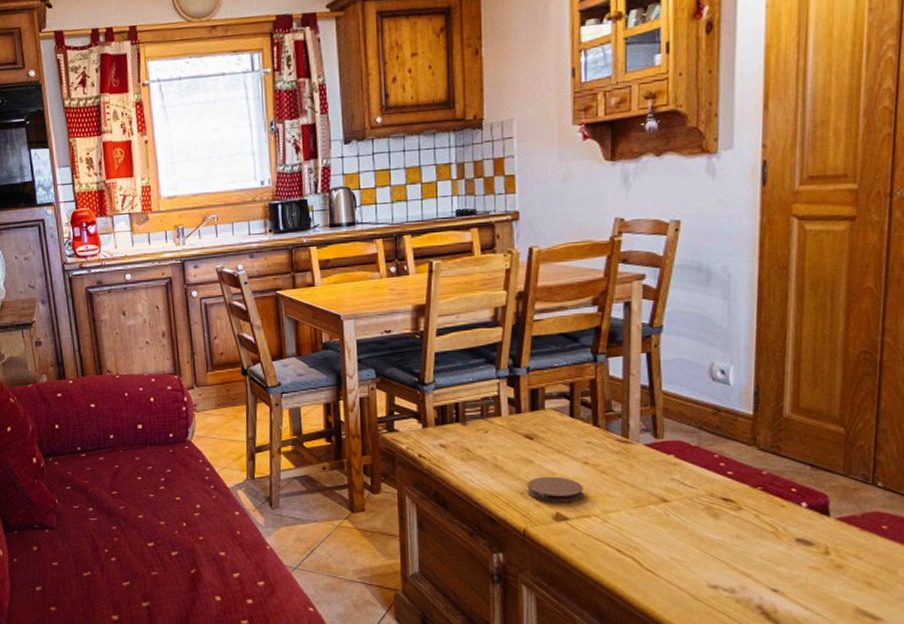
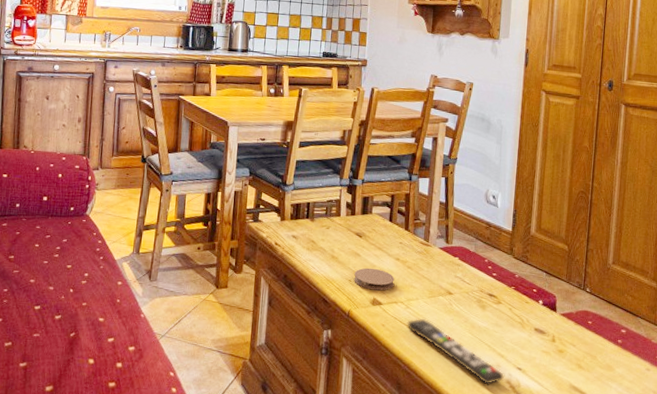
remote control: none [605,533,752,612] -> present [407,318,504,385]

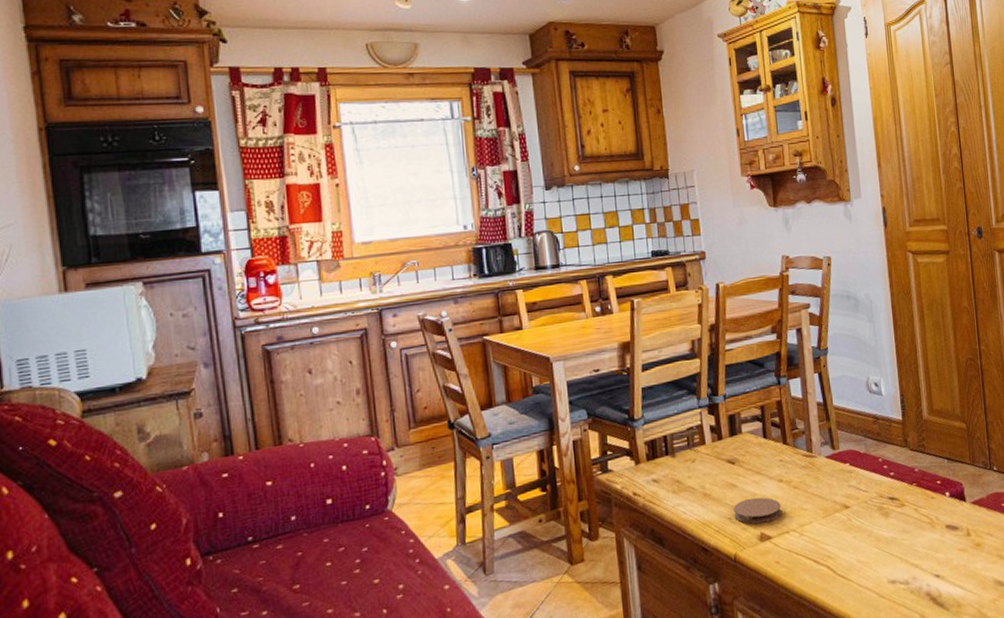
remote control: present [407,318,504,385] -> none [804,543,922,604]

